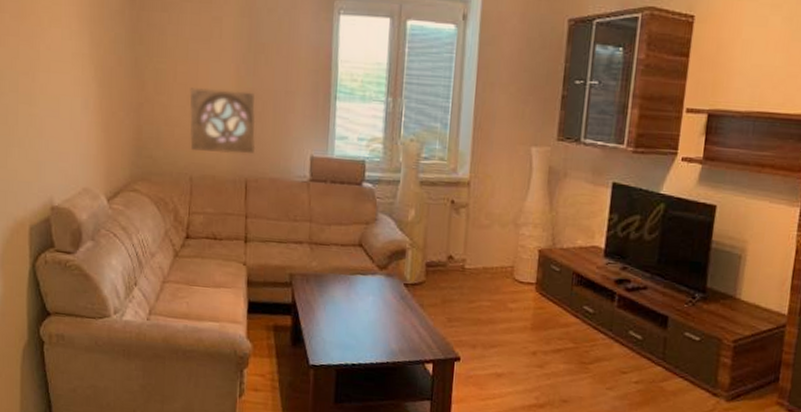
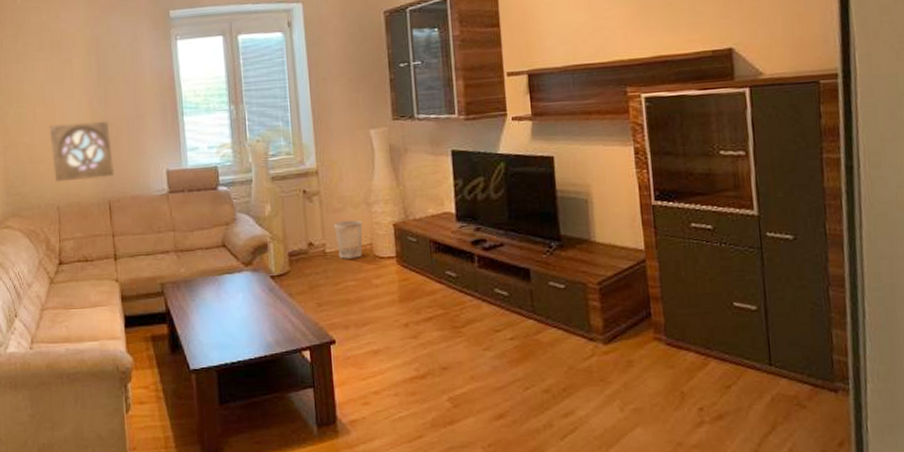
wastebasket: none [477,238,507,279] -> present [334,220,363,259]

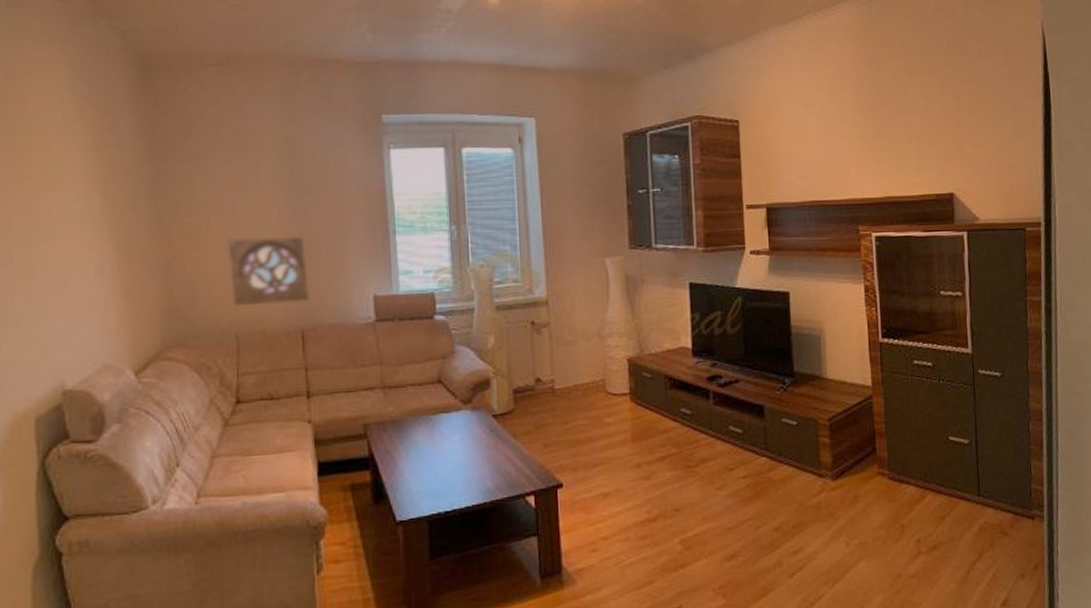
wastebasket: present [334,220,363,259] -> none [564,354,595,396]

